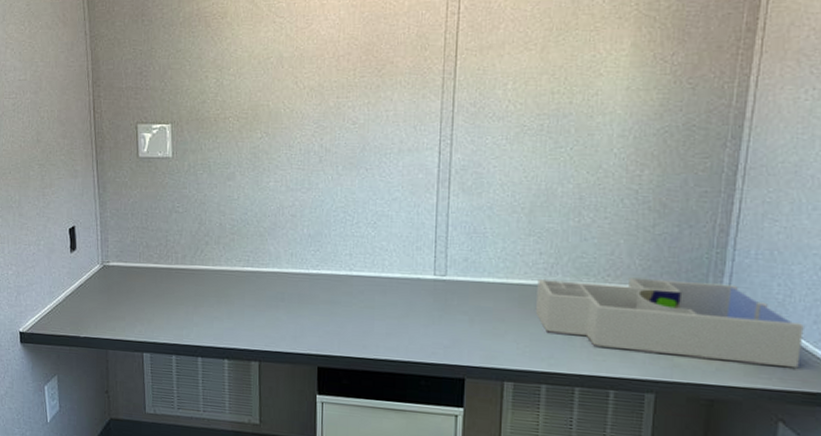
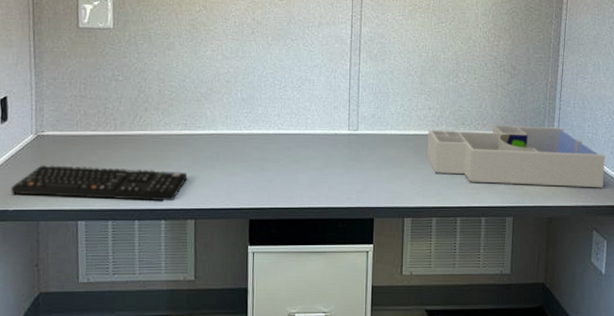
keyboard: none [81,295,251,340] -> present [10,165,188,202]

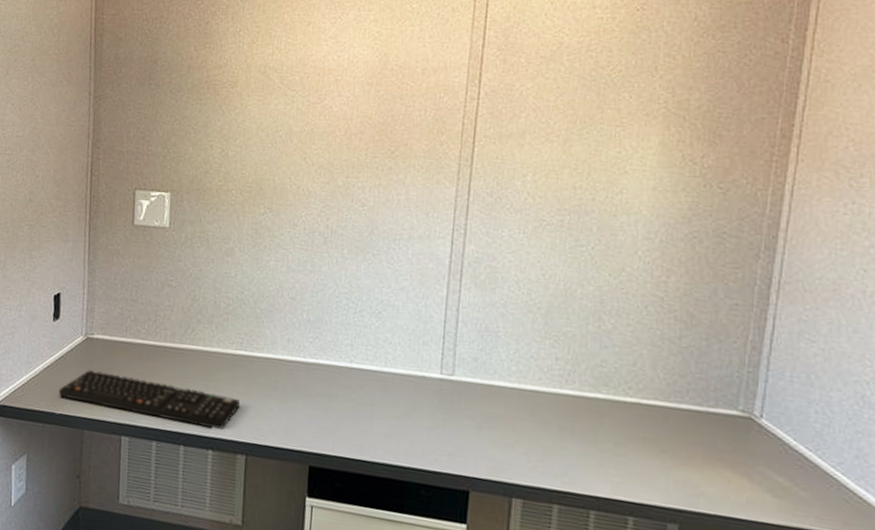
desk organizer: present [426,125,605,188] -> none [549,387,844,508]

